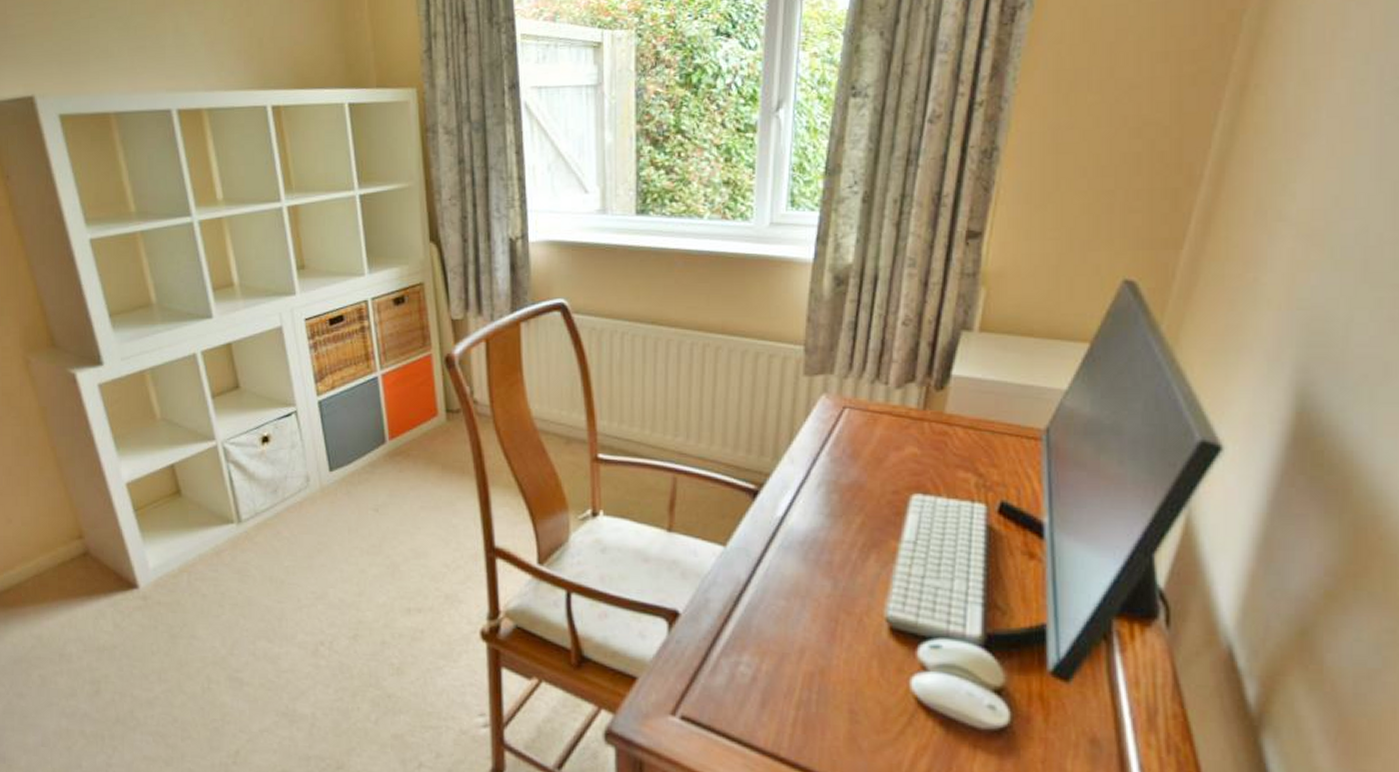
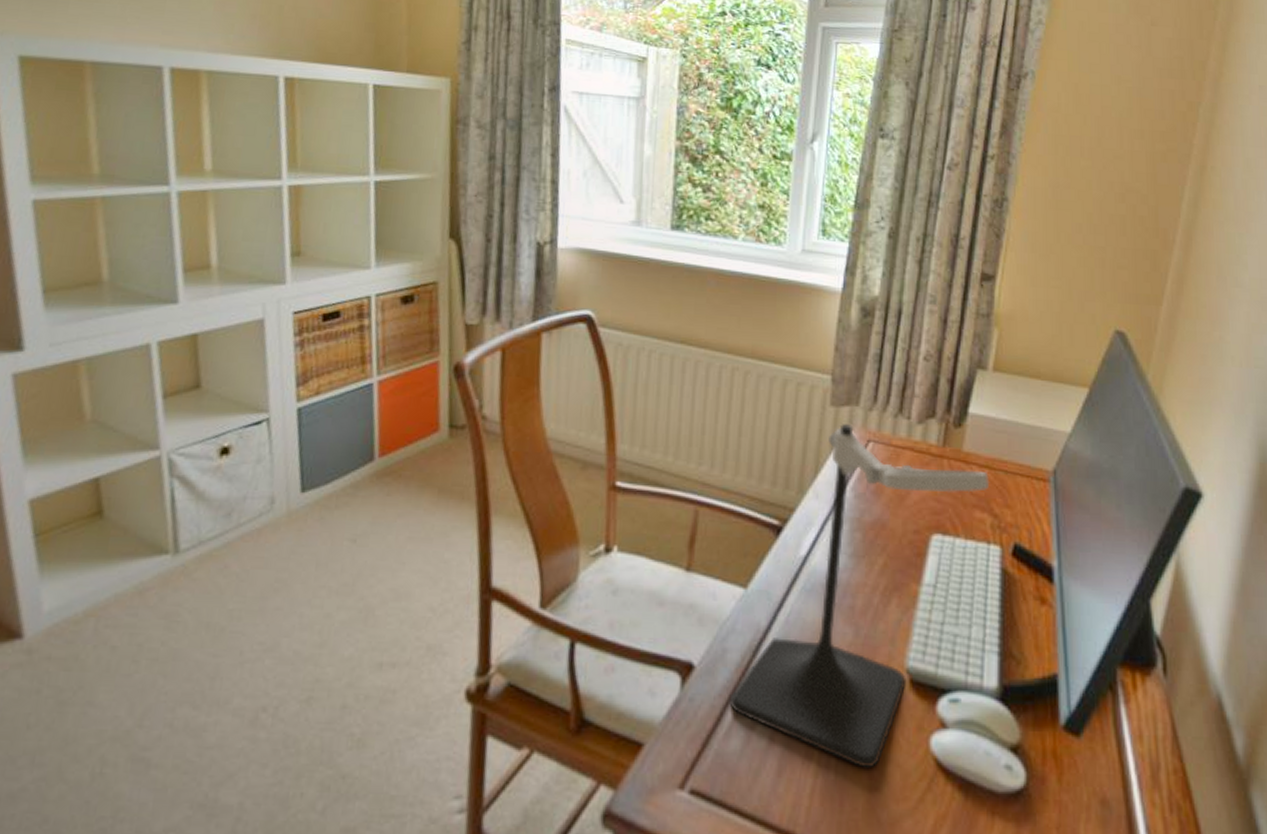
speaker stand: none [715,392,975,704] -> present [730,424,990,769]

